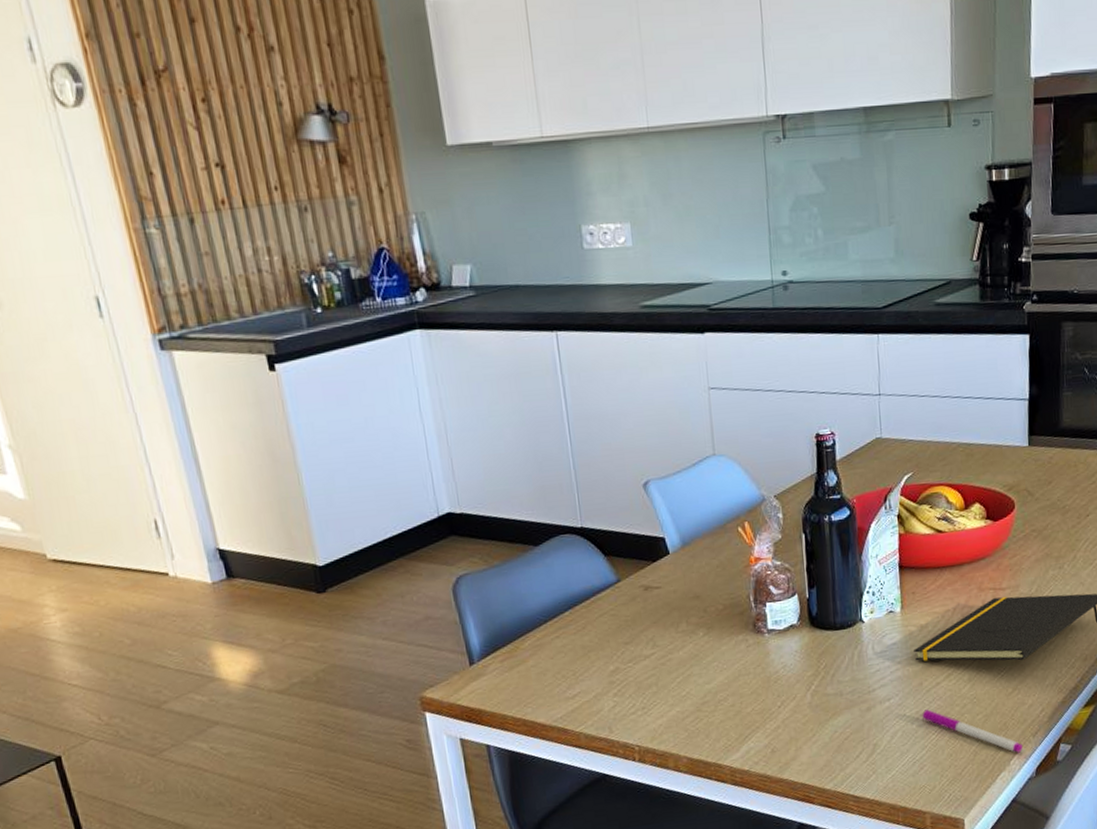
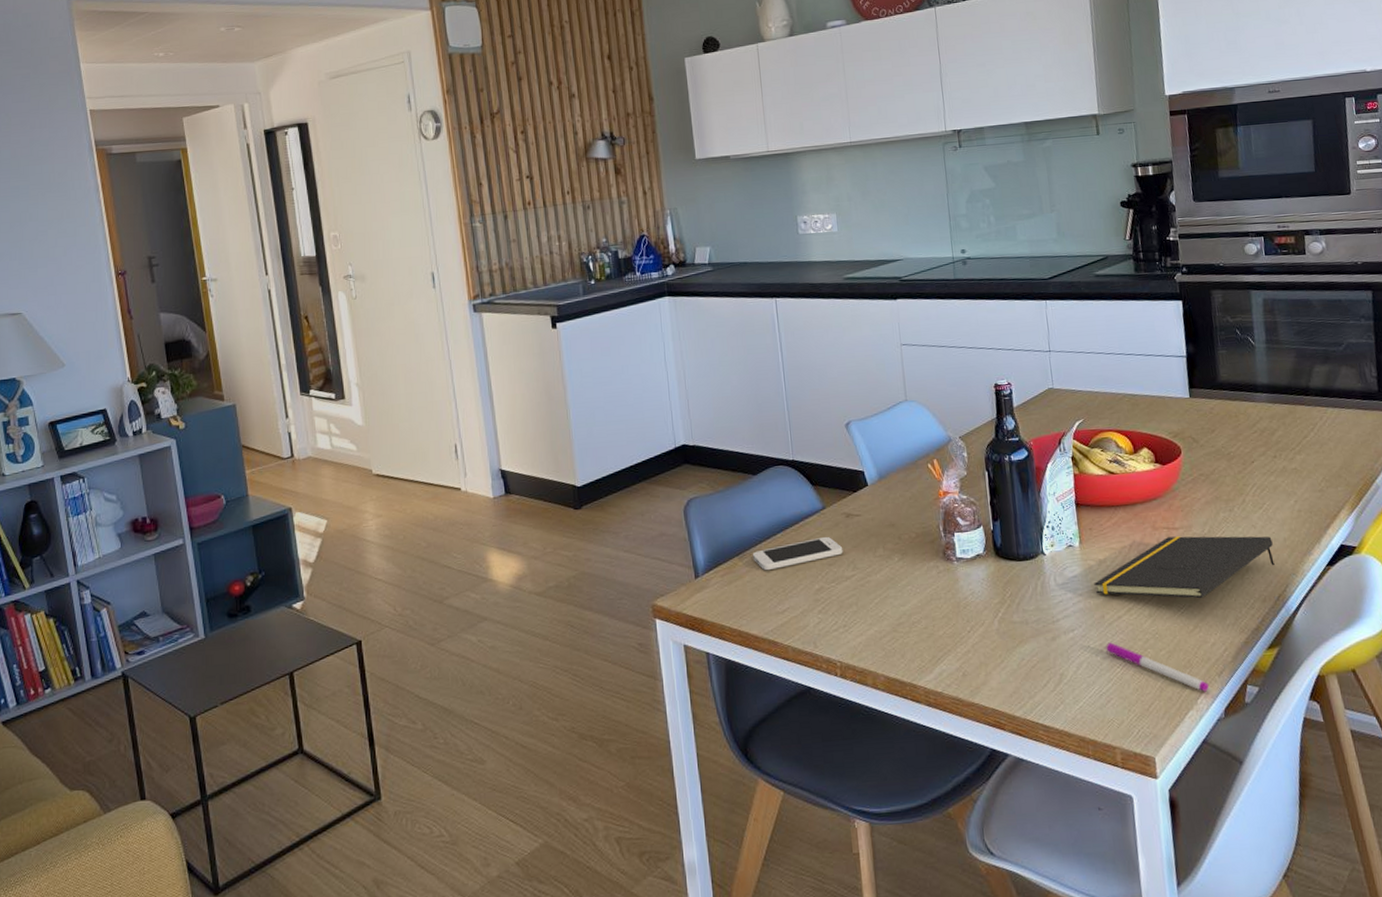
smartphone: none [536,612,642,654] -> present [752,536,843,571]

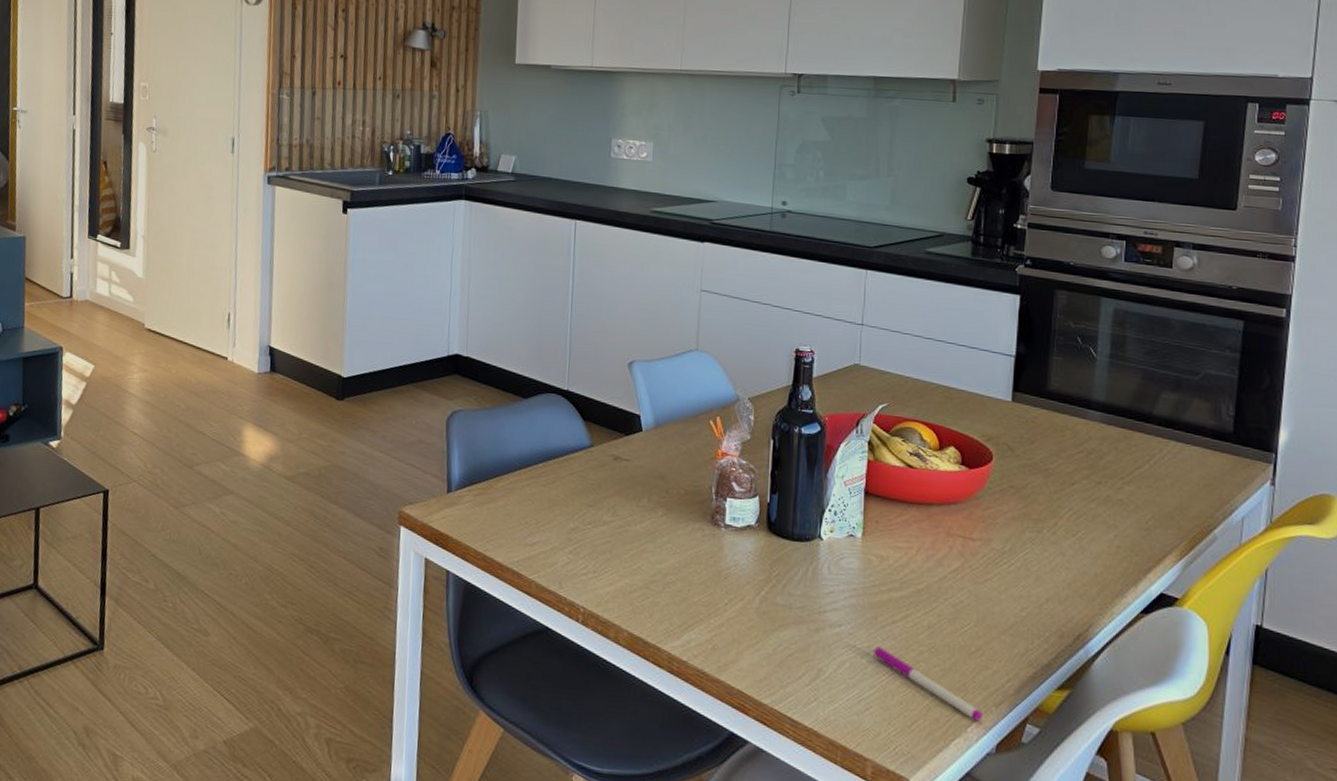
smartphone: present [752,536,843,571] -> none [509,475,606,500]
notepad: present [1094,536,1275,599] -> none [871,547,1081,620]

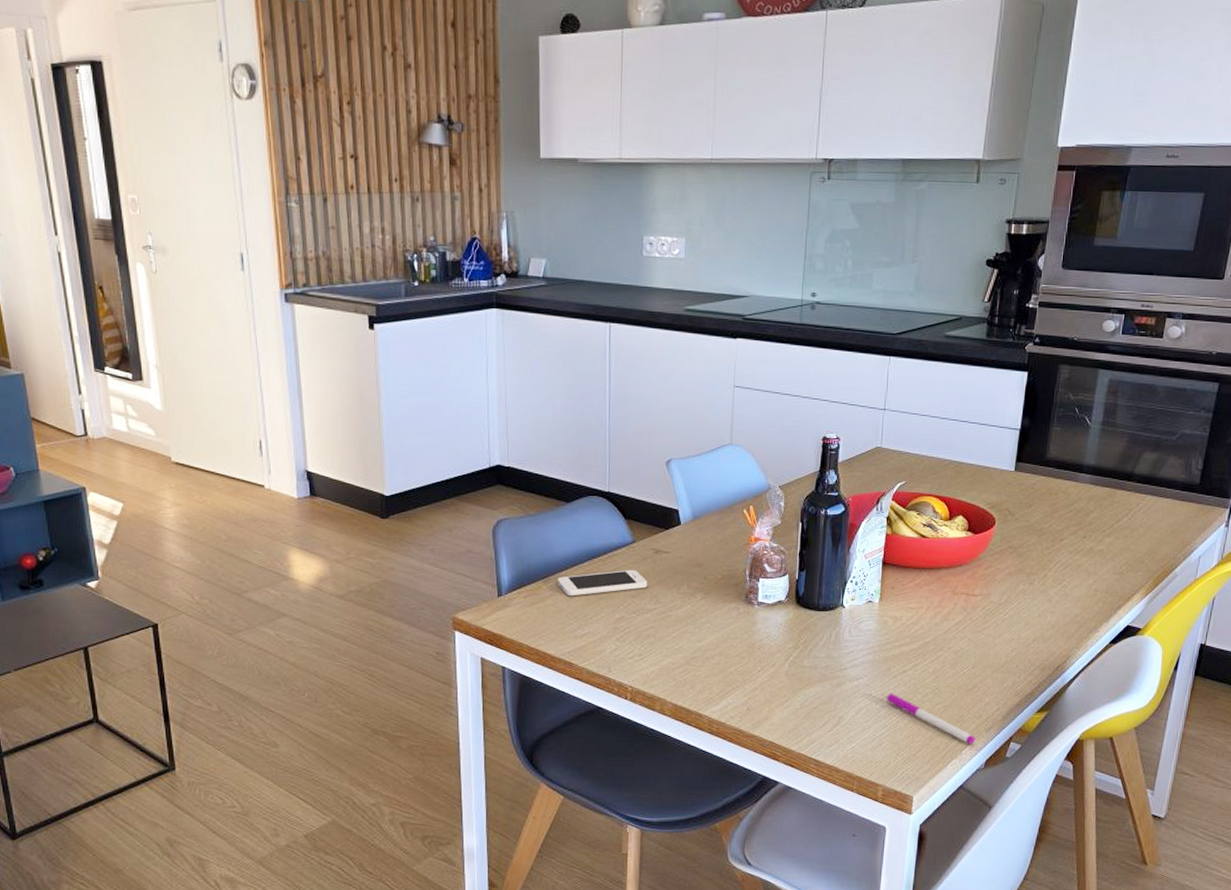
smartphone: none [509,475,606,500] -> present [557,569,648,596]

